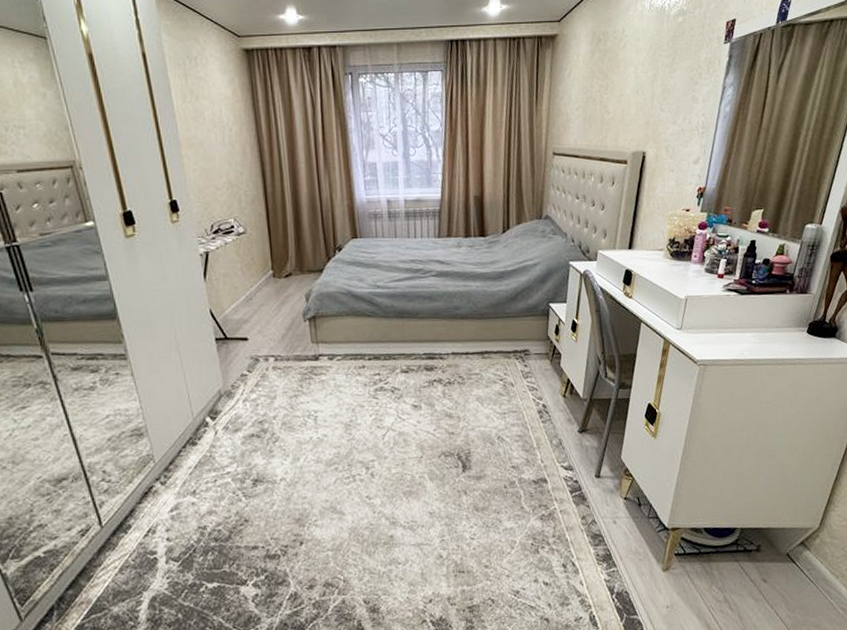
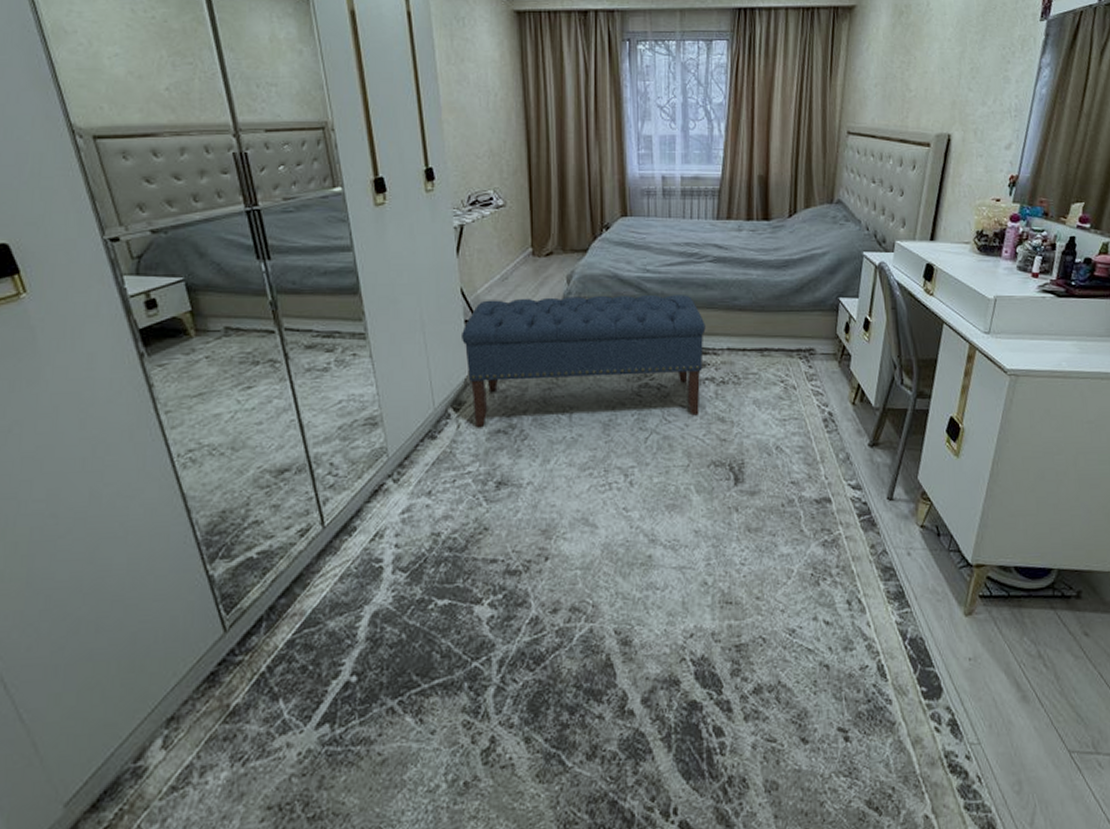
bench: none [212,307,432,432] -> present [460,295,706,427]

